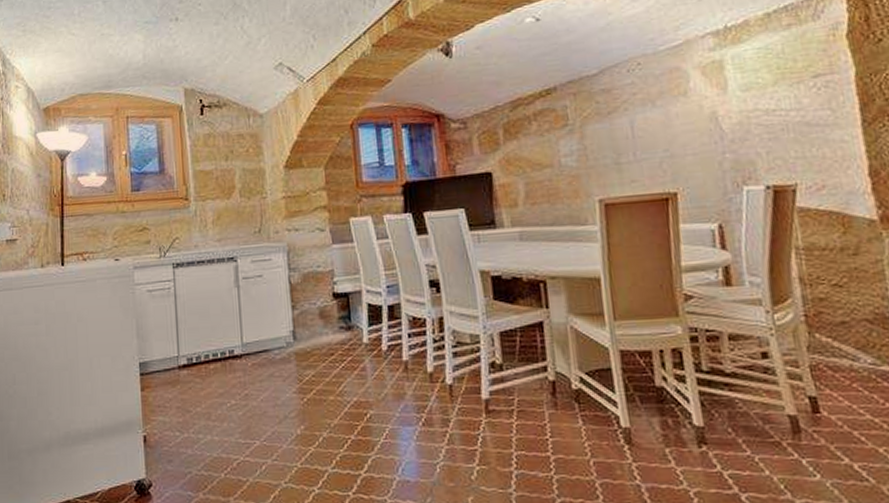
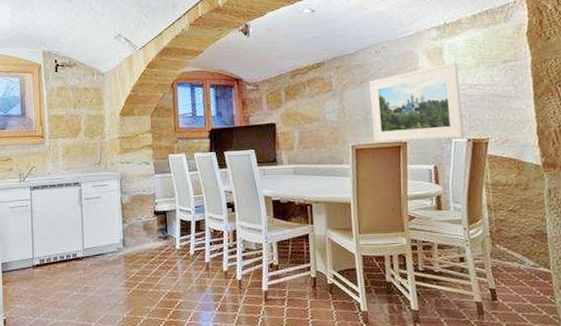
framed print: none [620,79,761,194] -> present [369,62,465,142]

